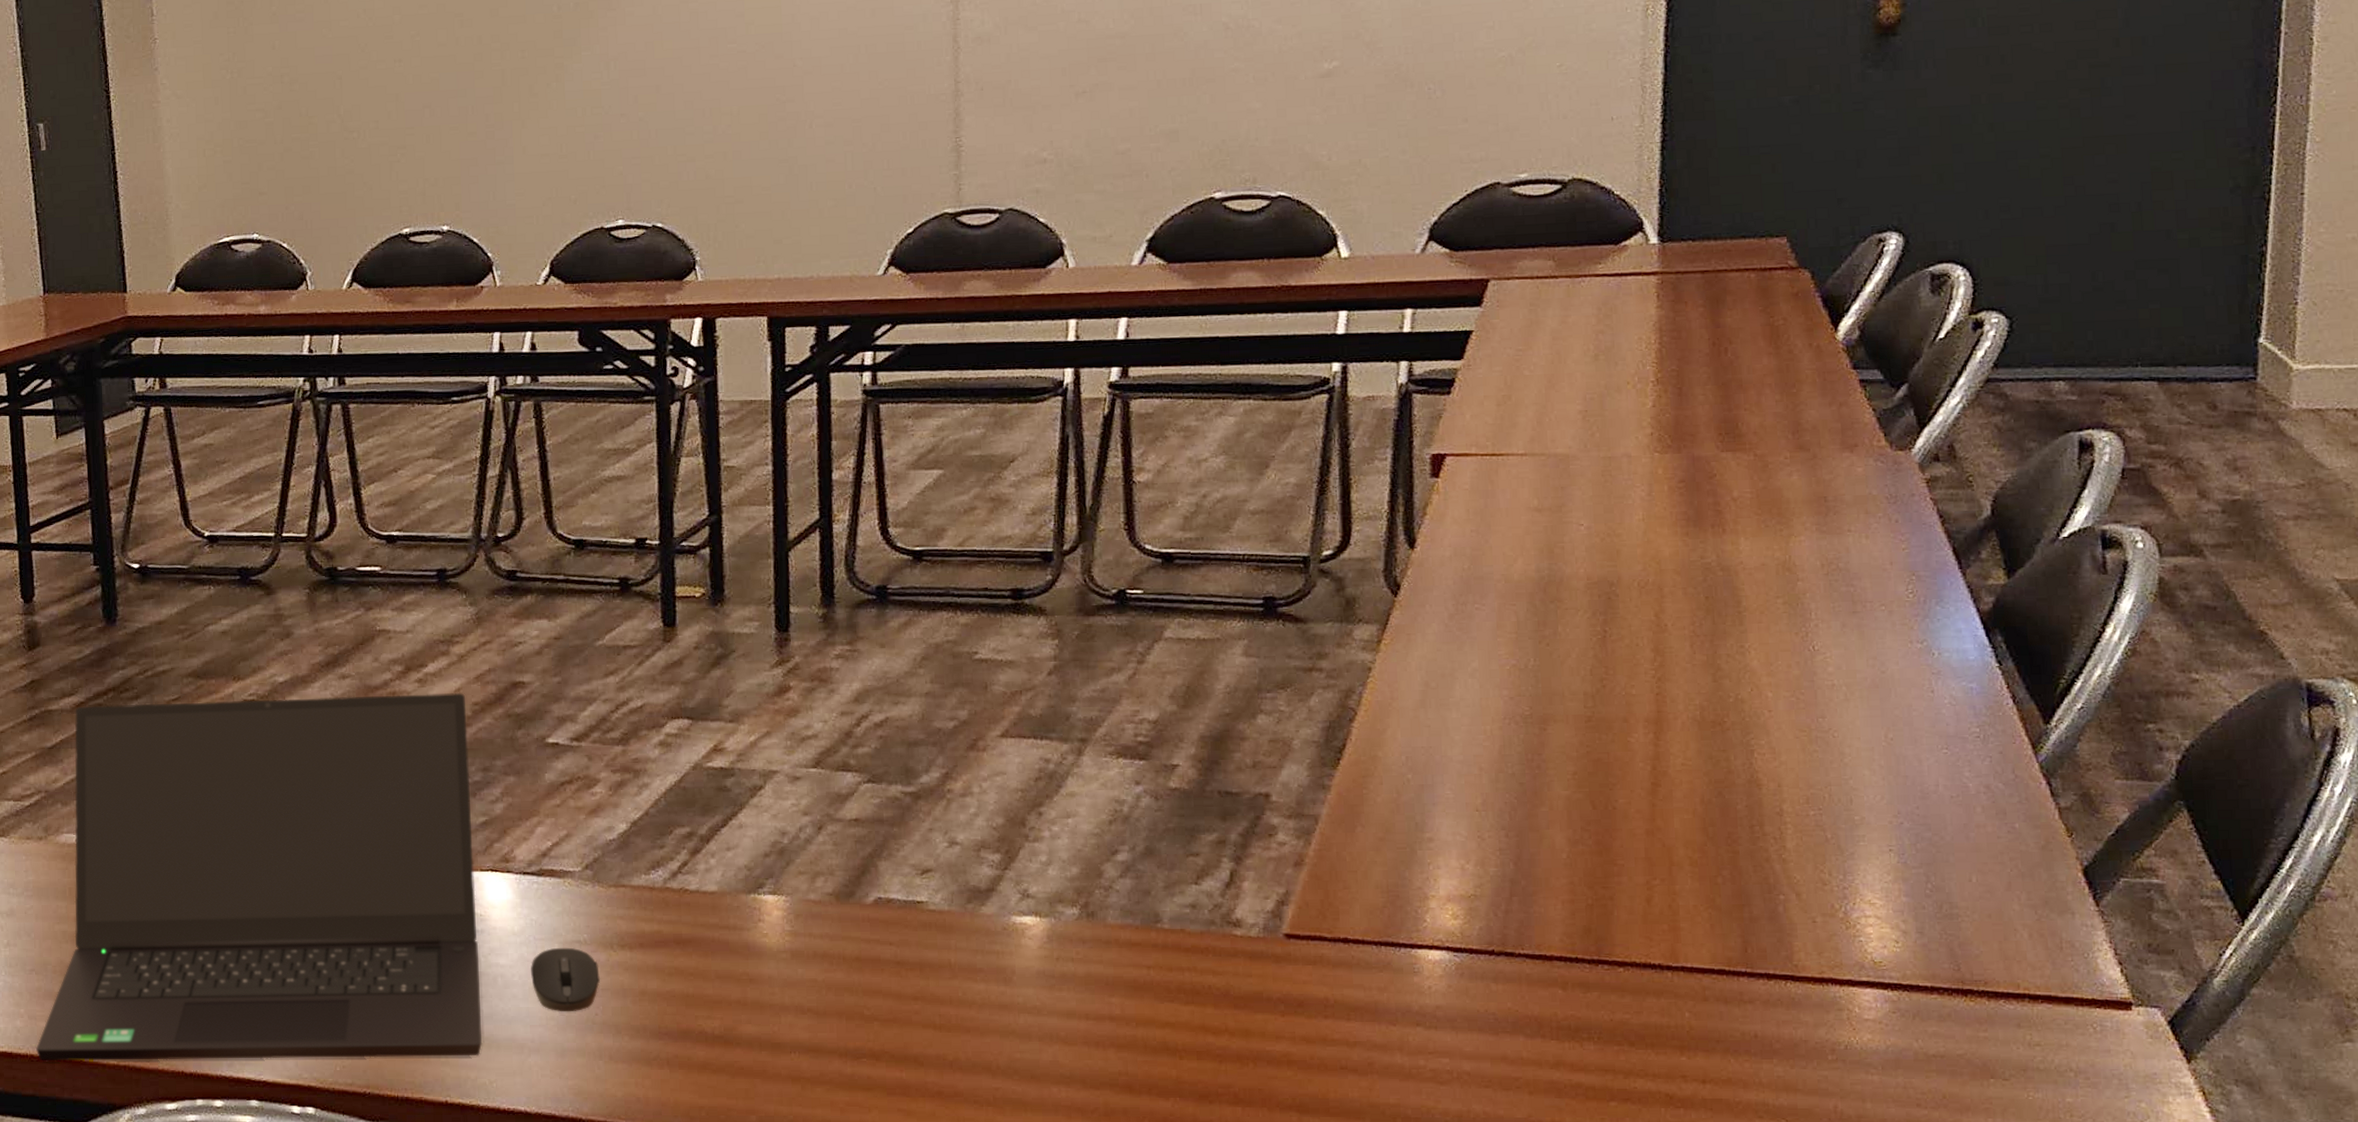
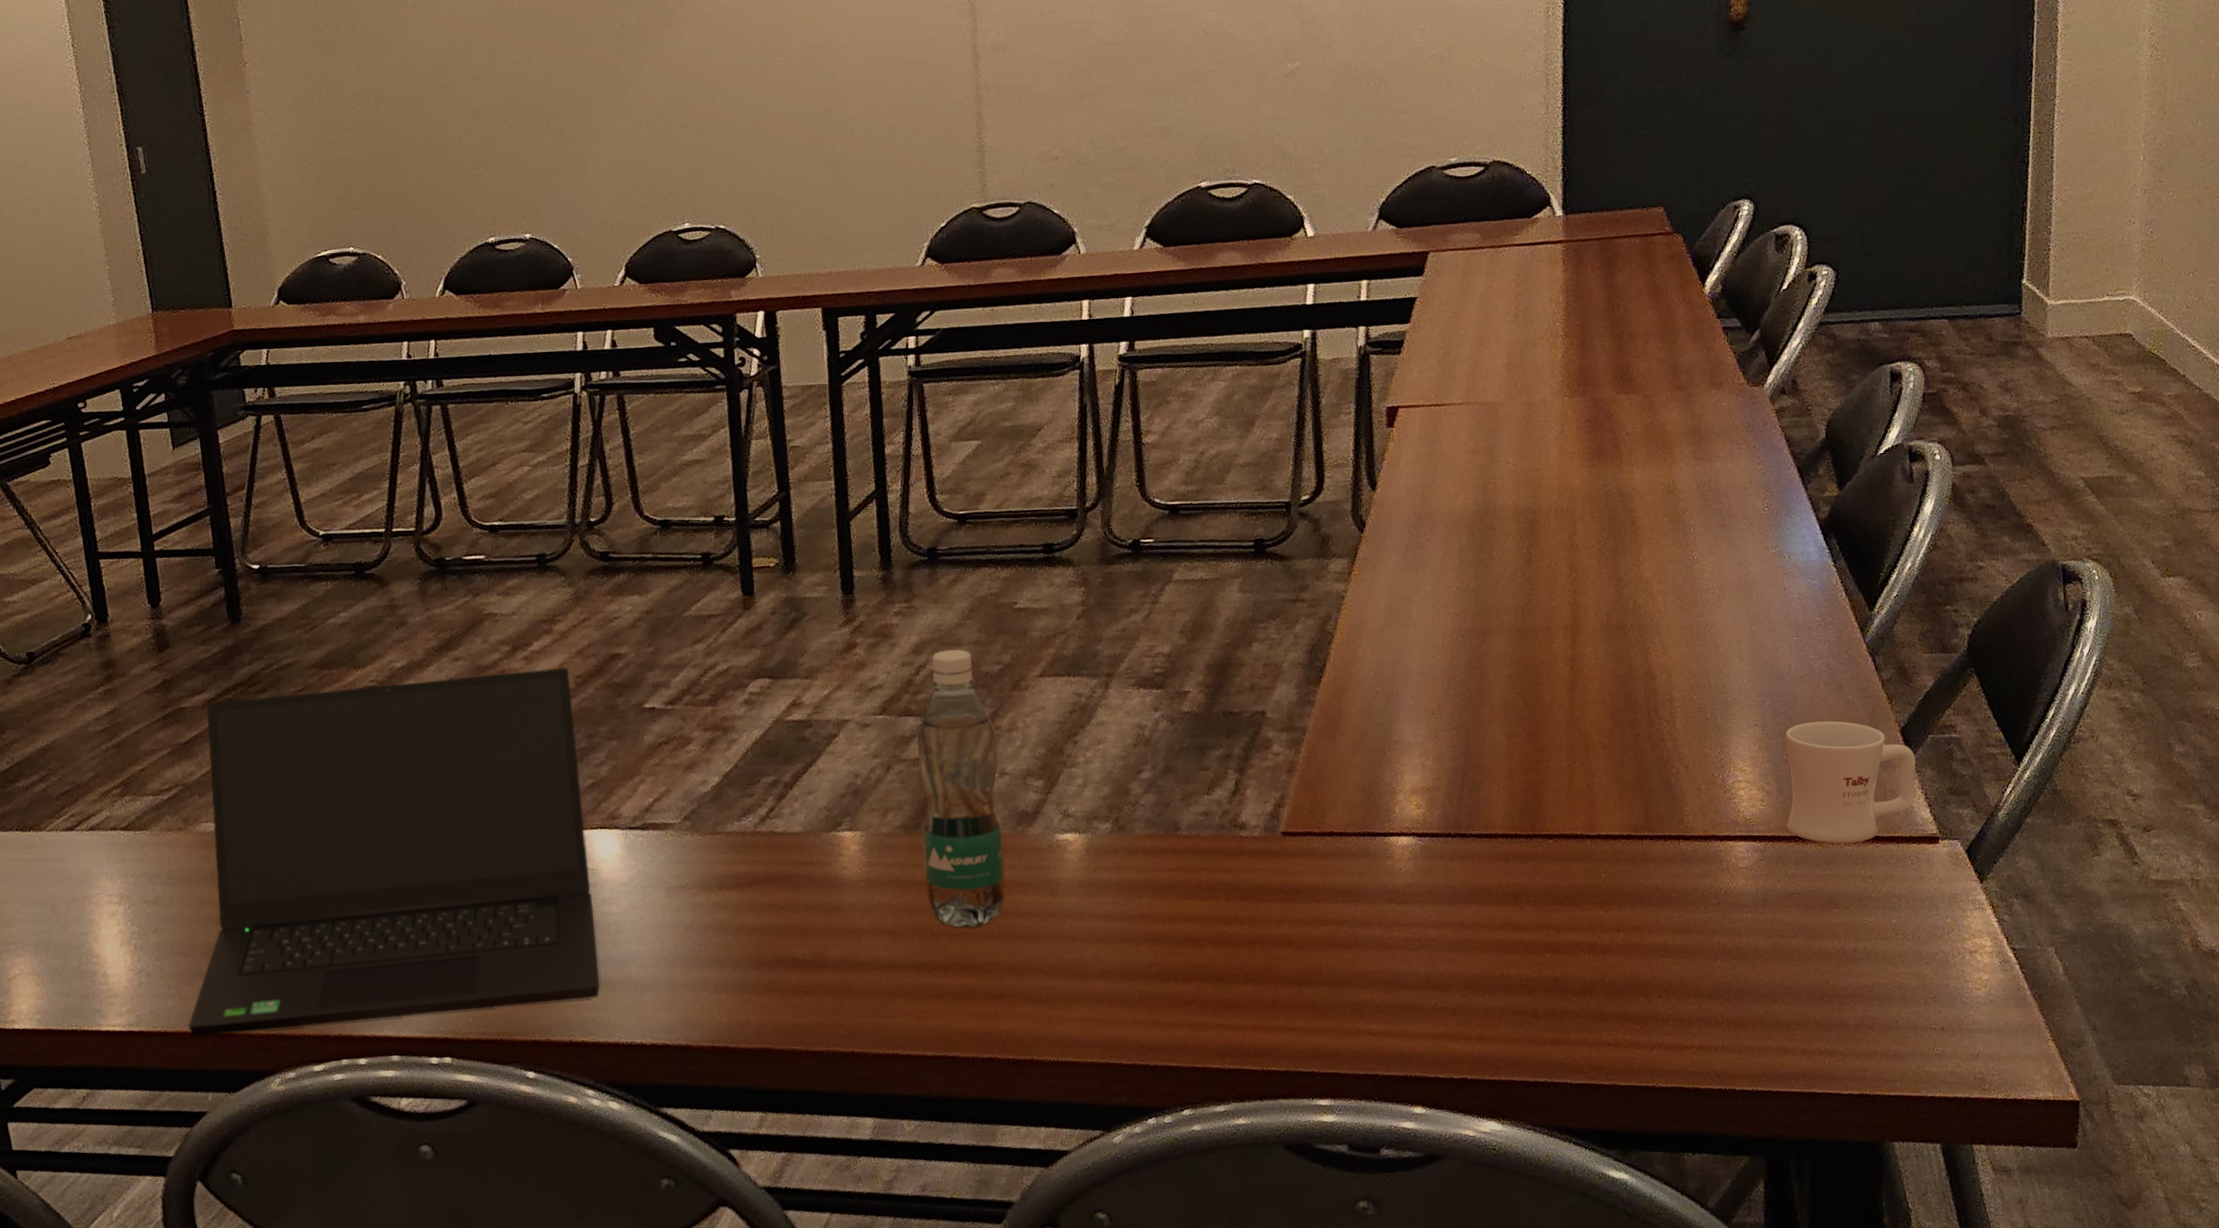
computer mouse: present [531,947,600,1011] -> none [640,892,702,951]
bottle: none [854,700,951,1014] -> present [916,649,1005,928]
mug: none [1928,851,2103,1001] -> present [1785,721,1916,844]

